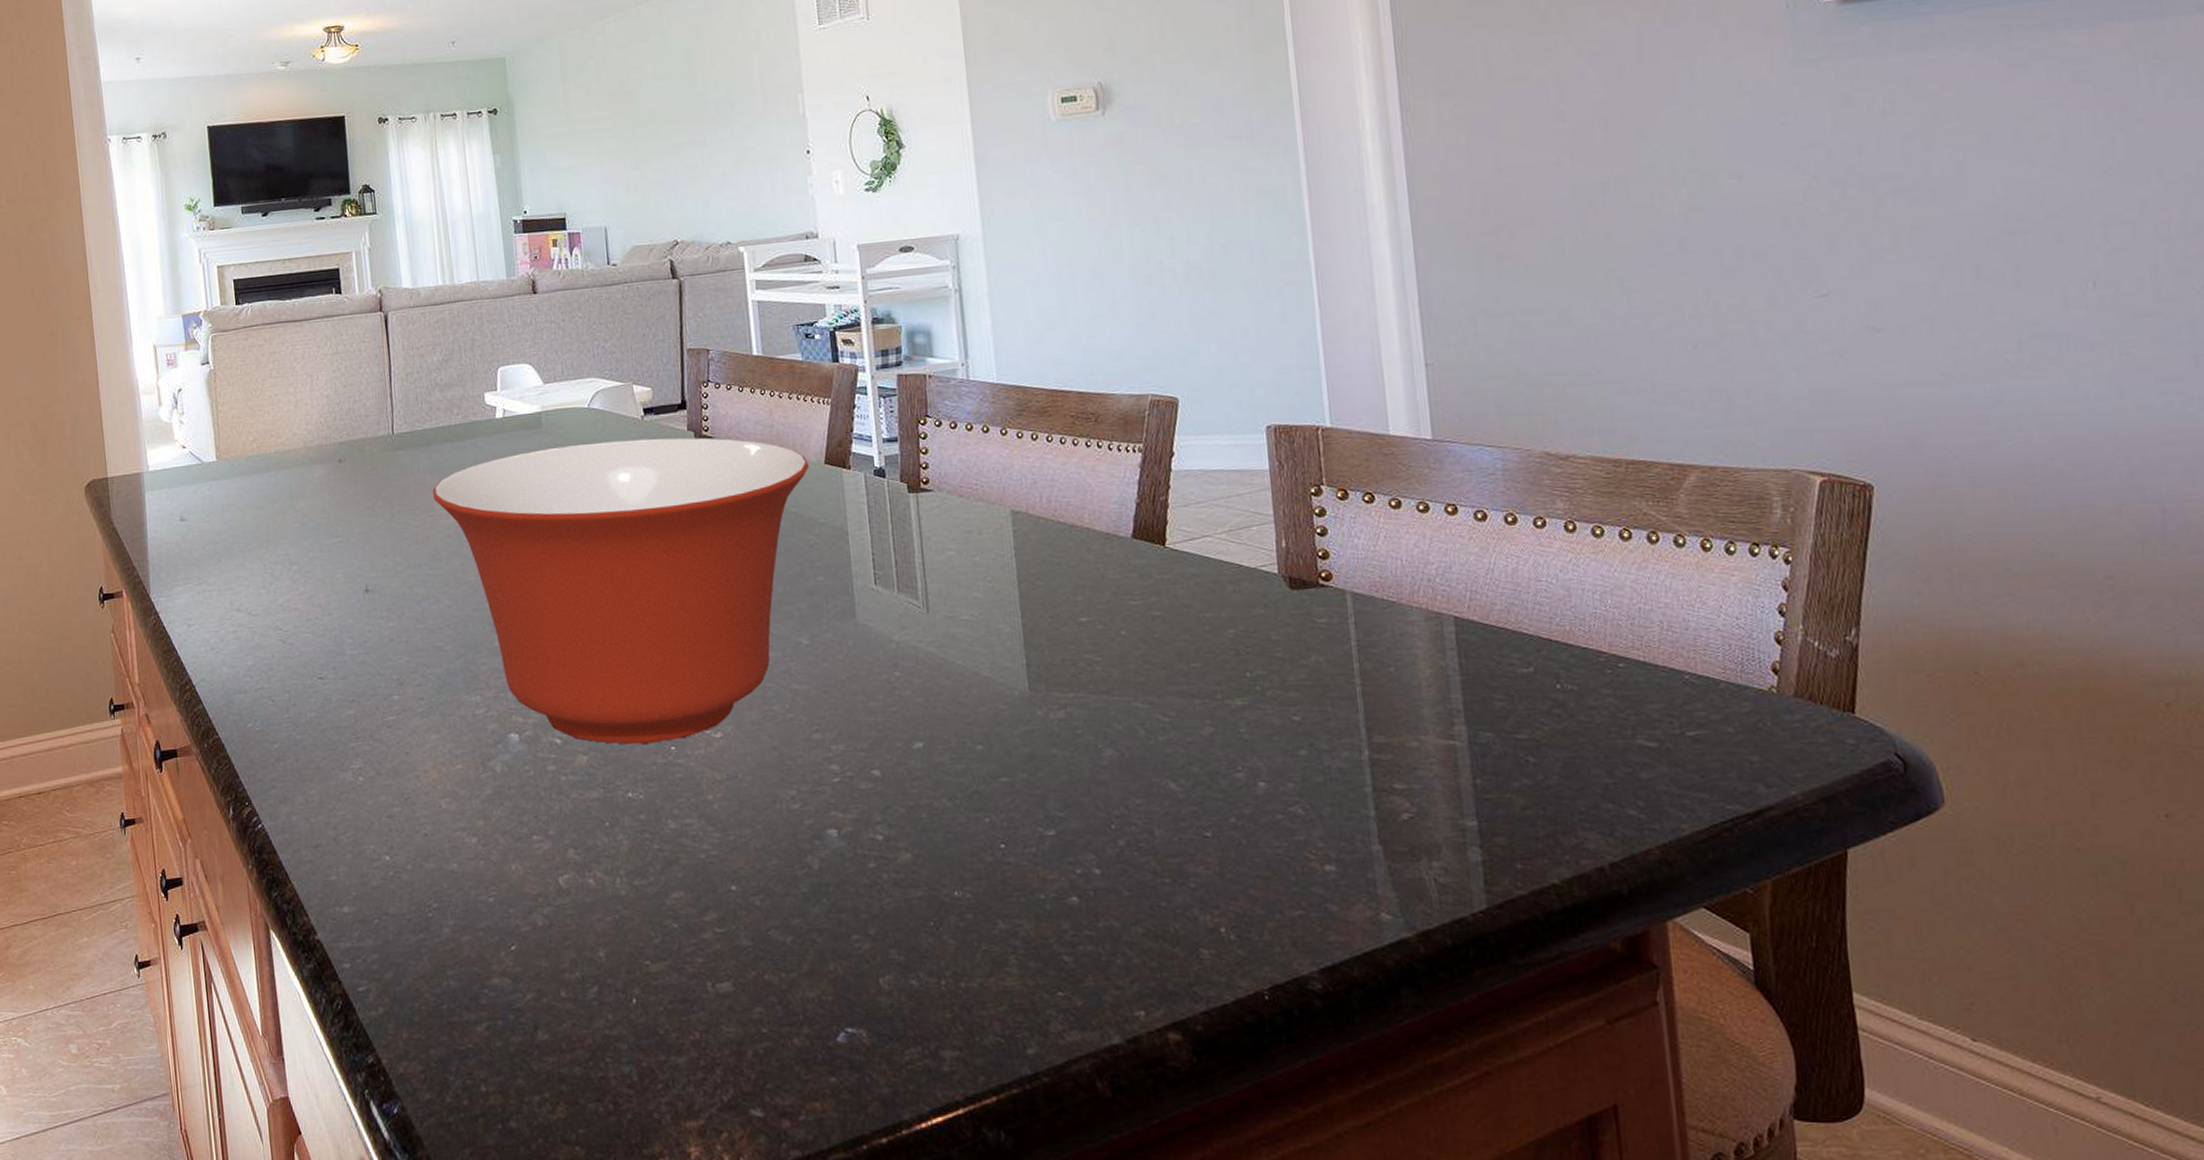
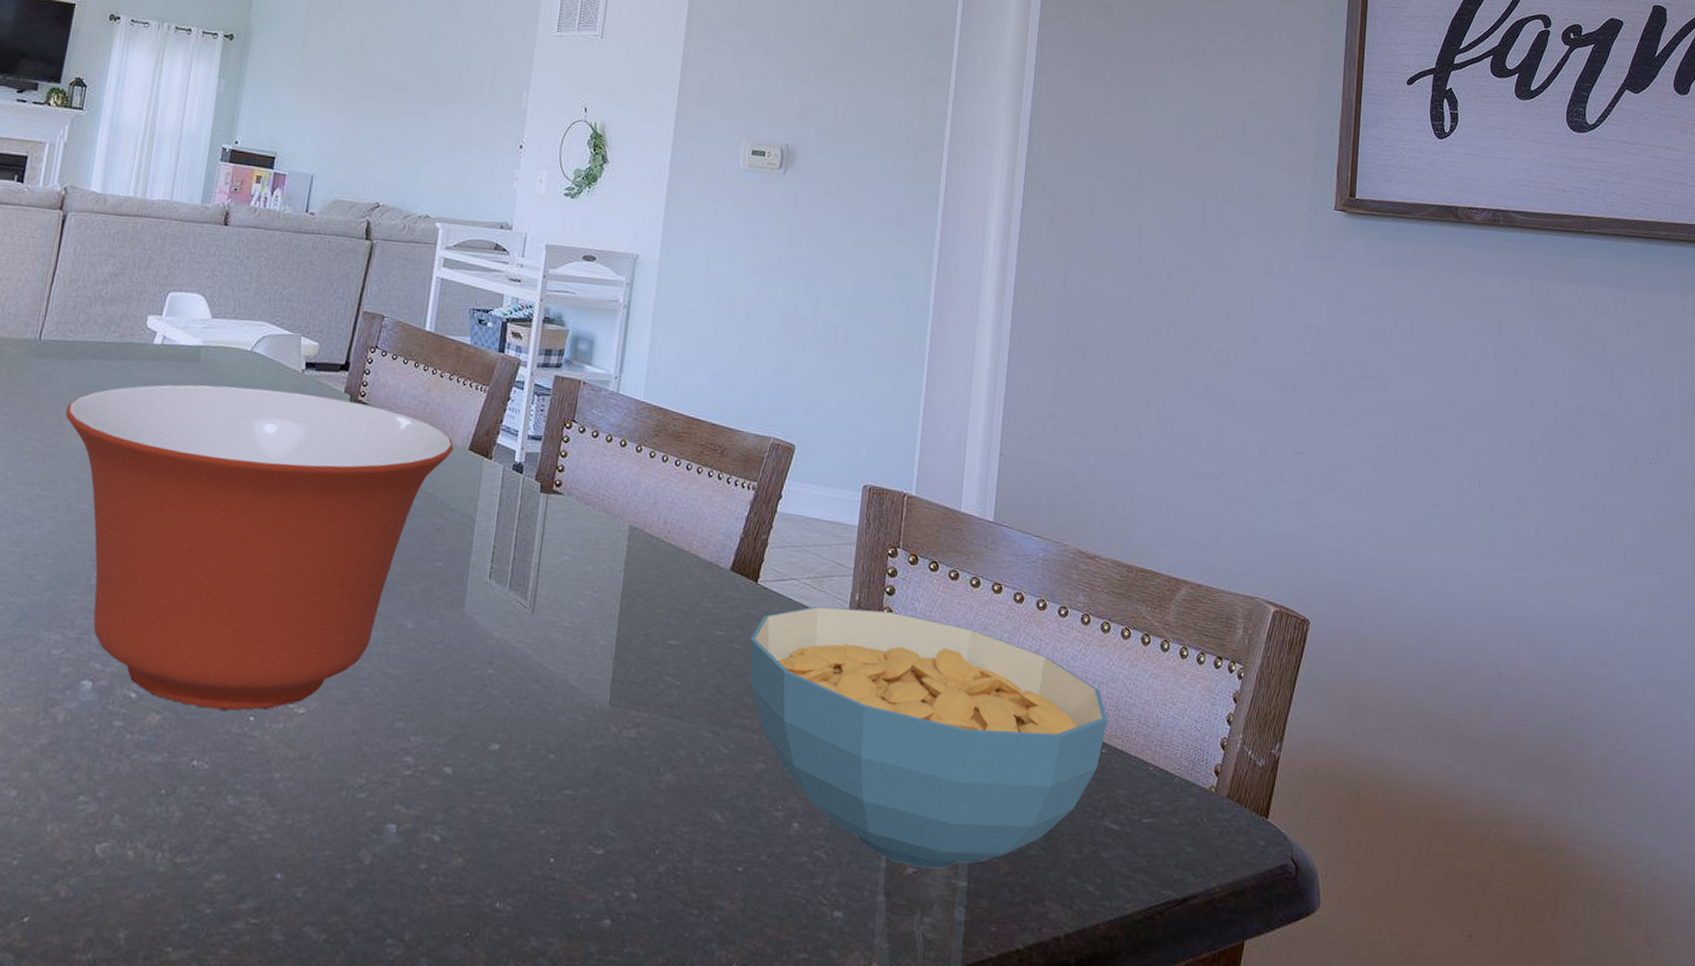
cereal bowl: none [1169,552,1621,812] -> present [749,606,1108,869]

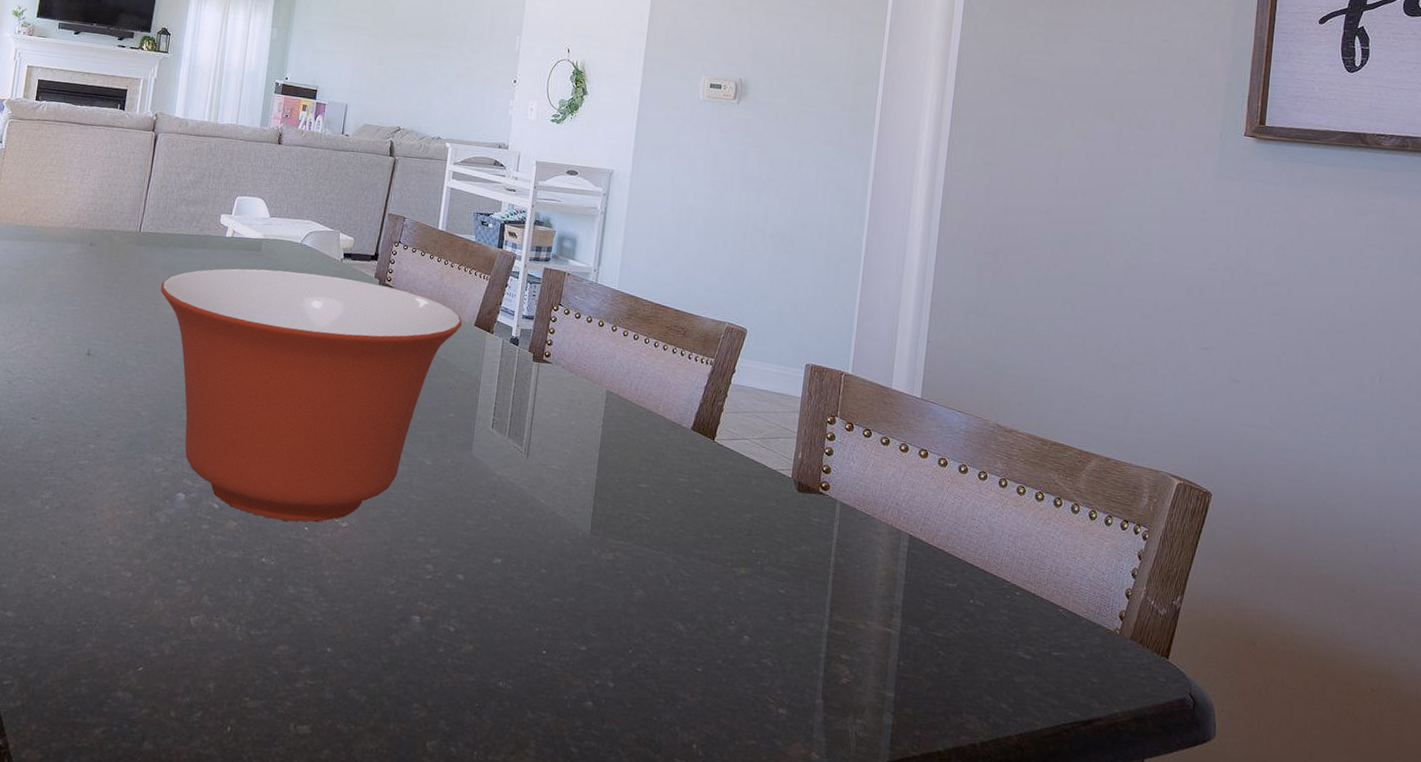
cereal bowl: present [749,606,1108,869] -> none [707,462,1022,681]

